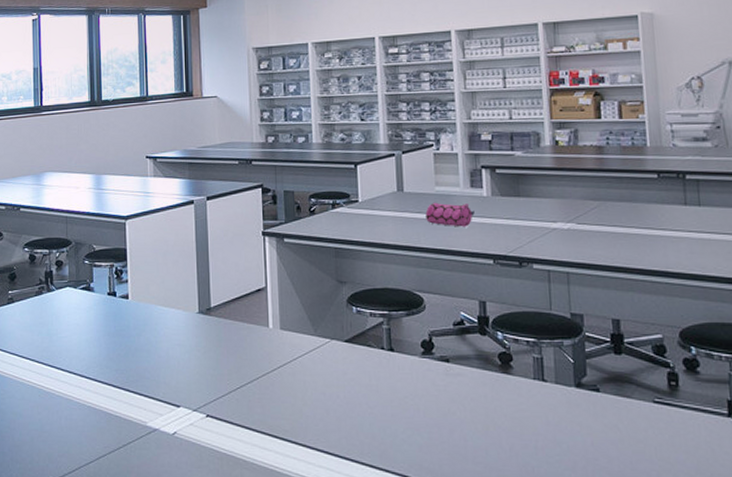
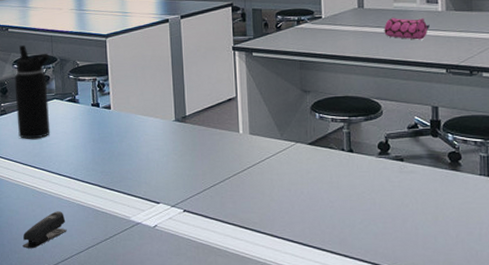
water bottle: none [24,226,64,331] -> present [14,44,50,139]
stapler: none [25,414,76,458] -> present [22,211,67,249]

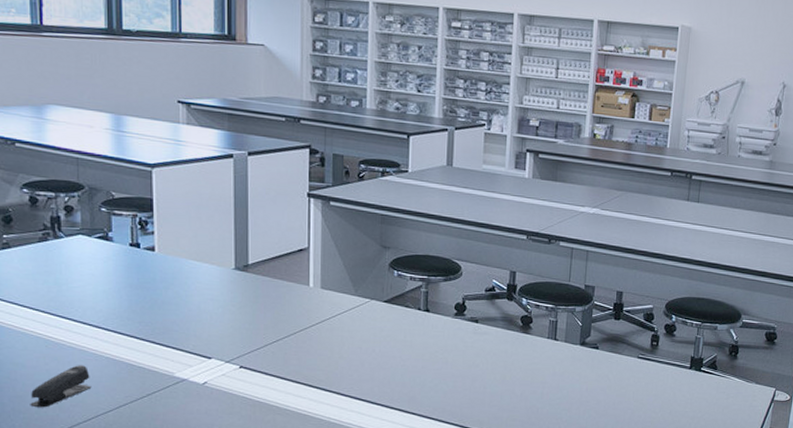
water bottle: present [14,44,50,139] -> none [23,164,74,280]
pencil case: present [384,17,430,40] -> none [471,179,516,205]

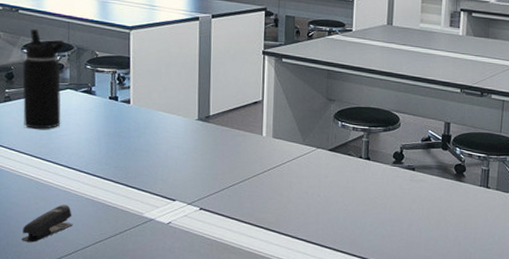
water bottle: none [23,164,74,280] -> present [22,28,65,129]

